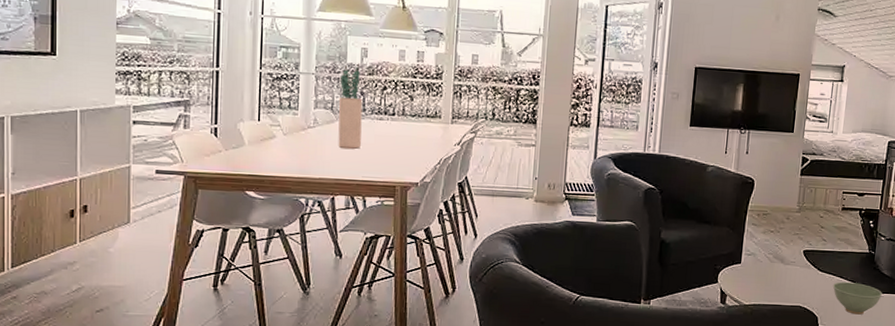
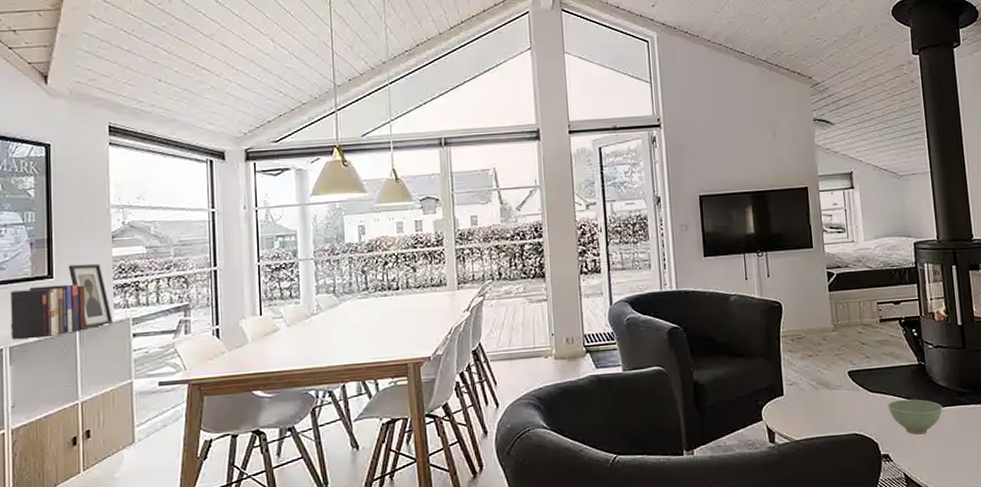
books: none [13,61,87,112] -> present [11,284,85,340]
picture frame: none [71,45,114,110] -> present [68,263,113,328]
vase: present [338,63,363,149] -> none [340,242,367,331]

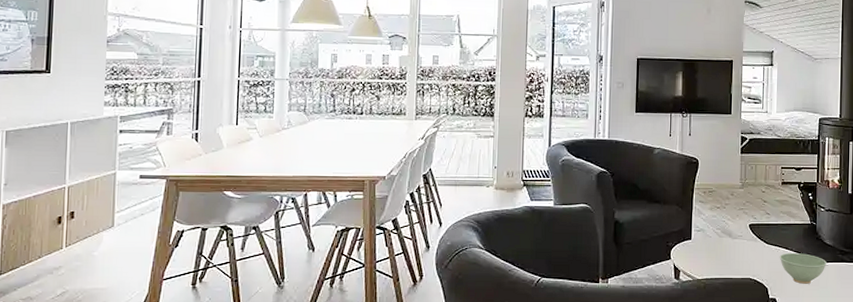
books: present [11,284,85,340] -> none [9,79,78,126]
picture frame: present [68,263,113,328] -> none [64,62,102,121]

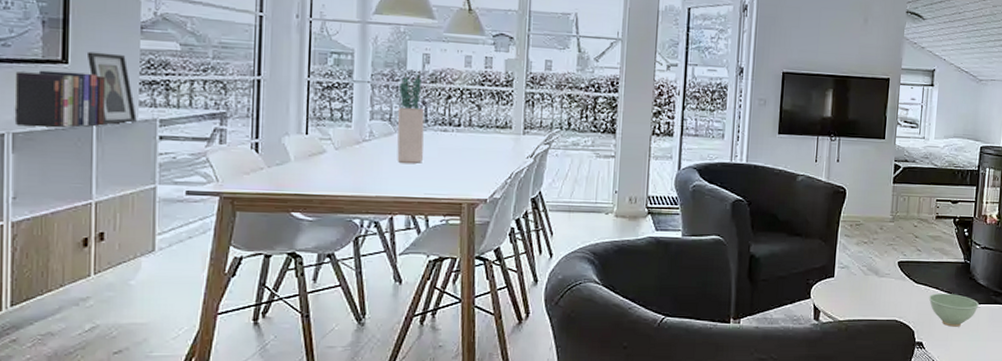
books: none [9,79,78,126] -> present [16,70,105,127]
picture frame: none [64,62,102,121] -> present [86,51,137,124]
vase: none [310,68,333,147] -> present [397,70,425,163]

